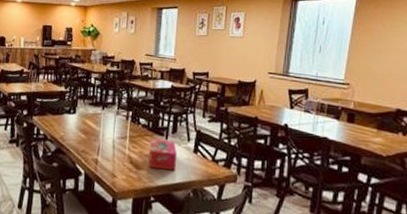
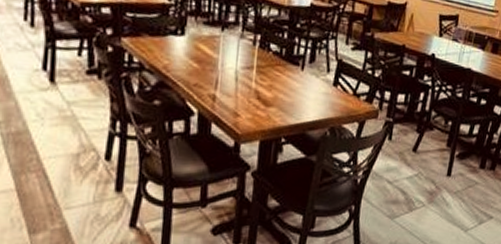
tissue box: present [148,138,178,171] -> none [279,68,315,107]

